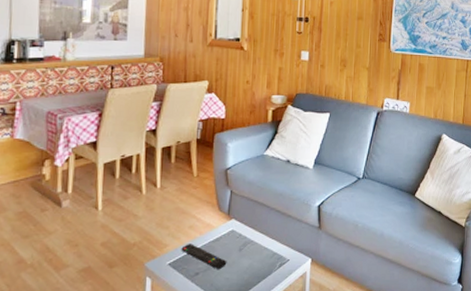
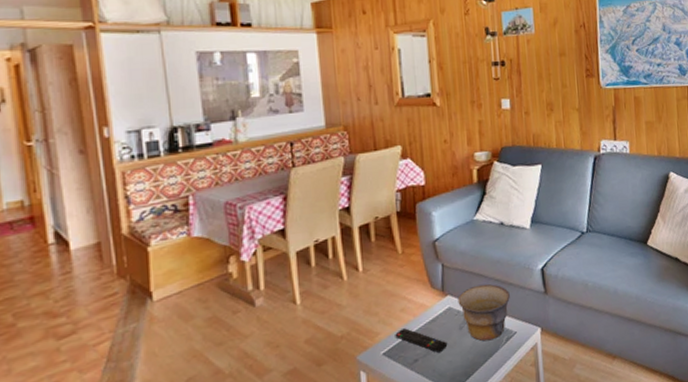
bowl: none [240,213,288,265] -> present [457,284,510,342]

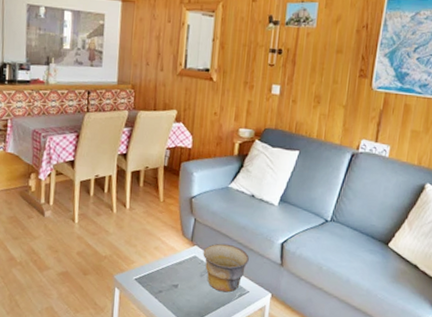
remote control: present [395,328,448,353] -> none [147,263,189,291]

